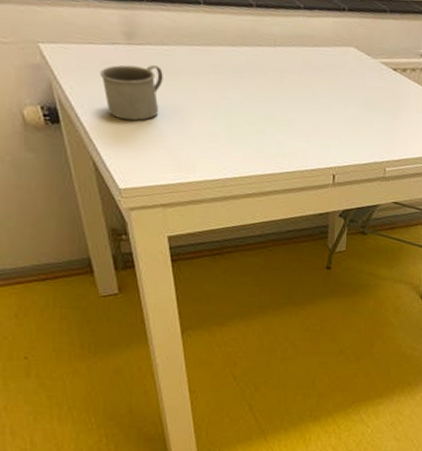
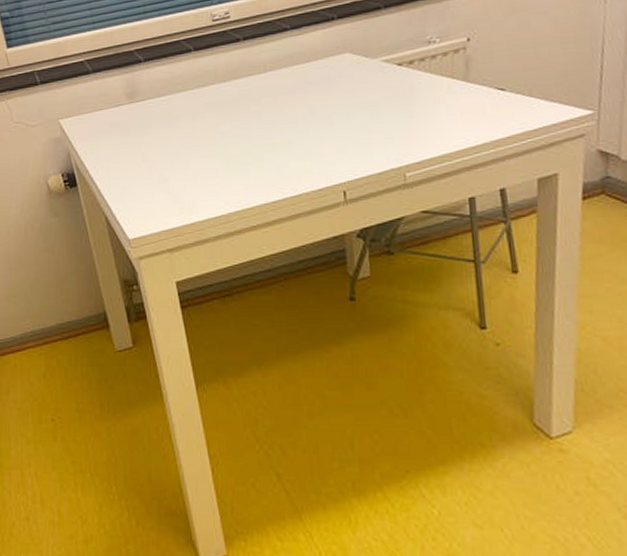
mug: present [100,64,163,121] -> none [108,116,162,173]

